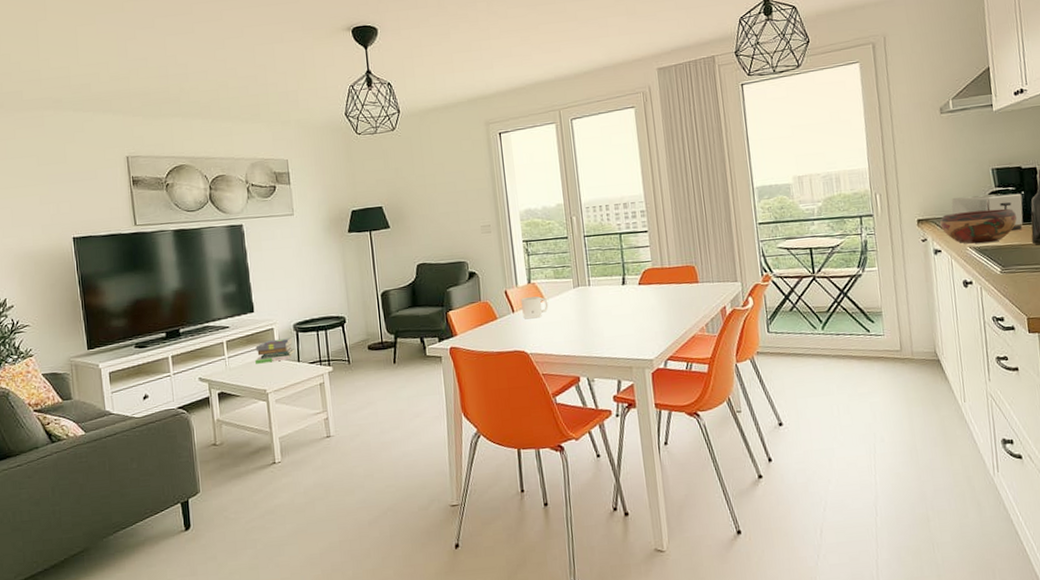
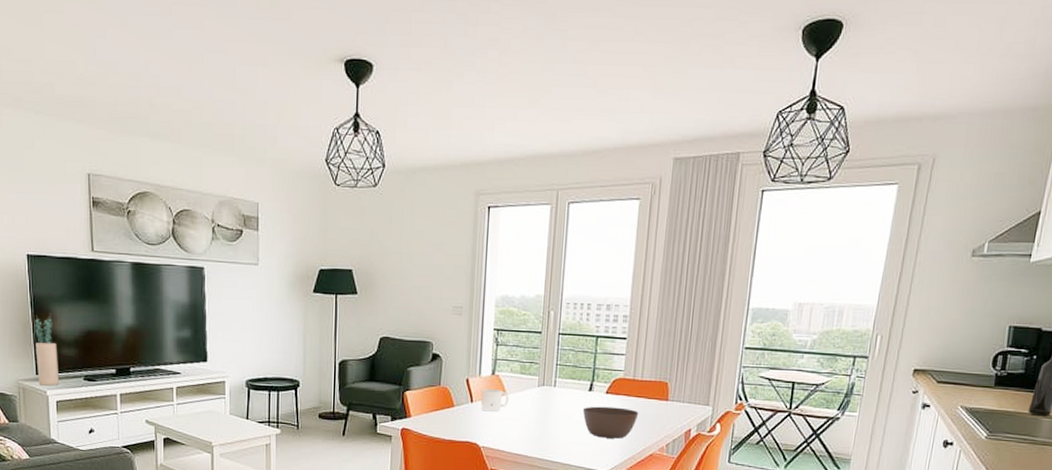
vase: none [84,288,112,360] -> present [35,313,60,386]
books: present [255,338,295,364] -> none [204,392,245,416]
bowl: none [619,296,674,328] -> present [582,406,639,439]
decorative bowl: present [940,208,1017,244] -> none [936,368,1021,405]
toaster: present [951,193,1023,230] -> none [952,351,1033,396]

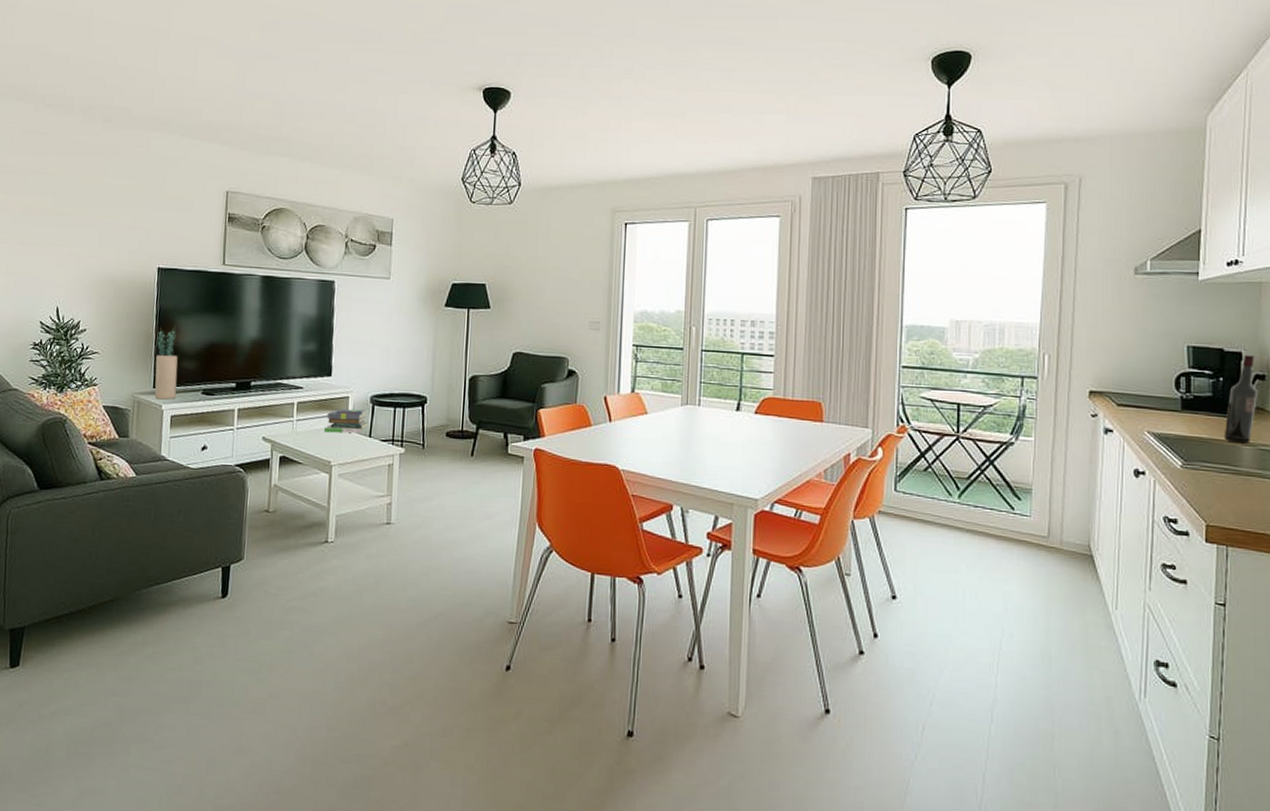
books: none [204,392,245,416] -> present [324,408,368,434]
mug: present [480,389,509,412] -> none [619,407,650,432]
bowl: present [582,406,639,439] -> none [730,427,792,463]

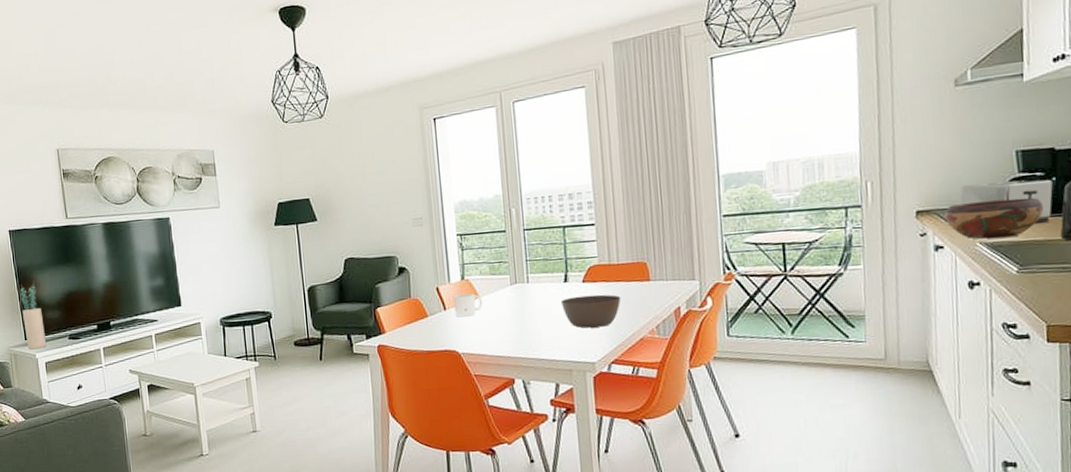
books: present [324,408,368,434] -> none [183,332,222,358]
mug: none [619,407,650,432] -> present [452,293,483,318]
bowl: none [730,427,792,463] -> present [560,294,621,328]
decorative bowl: none [1116,390,1211,431] -> present [944,197,1044,239]
toaster: none [1131,372,1220,421] -> present [960,179,1053,223]

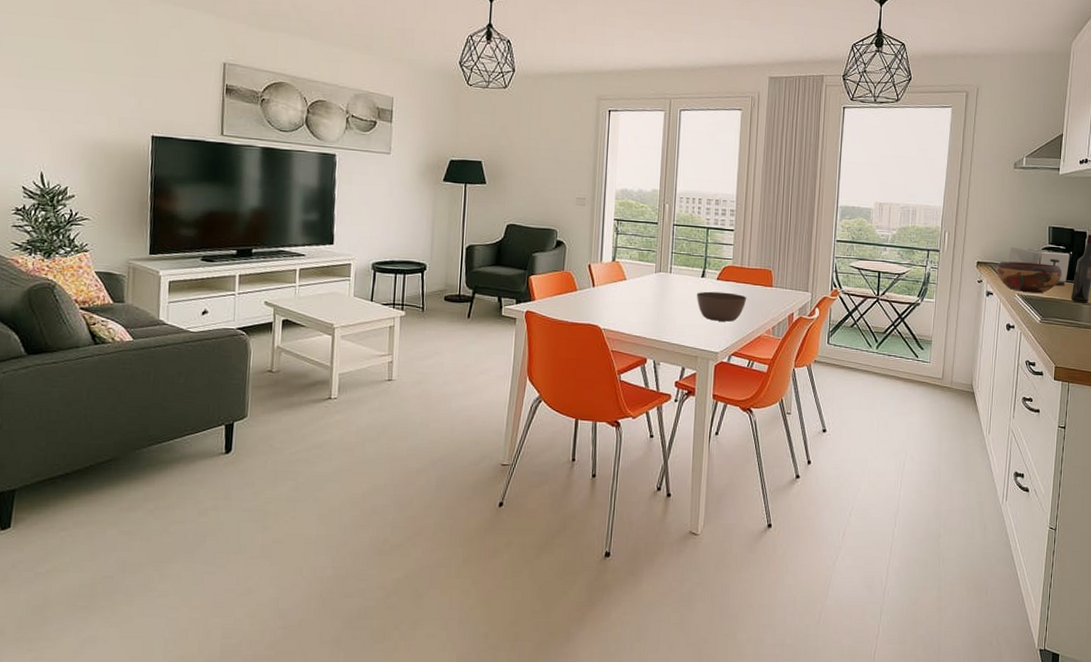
vase: present [20,281,47,350] -> none [151,193,176,266]
mug: present [452,293,483,318] -> none [602,274,629,296]

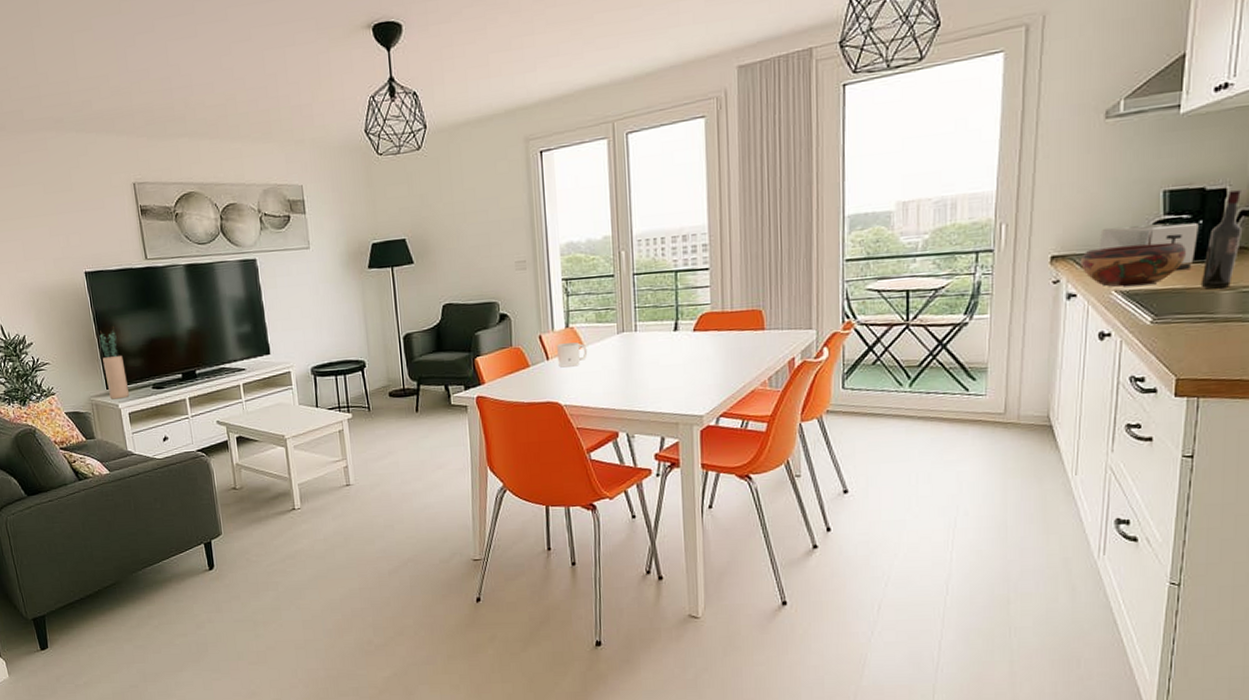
vase: none [151,193,176,266] -> present [99,326,130,400]
mug: none [602,274,629,296] -> present [556,342,588,368]
bowl: present [696,291,747,322] -> none [669,344,733,380]

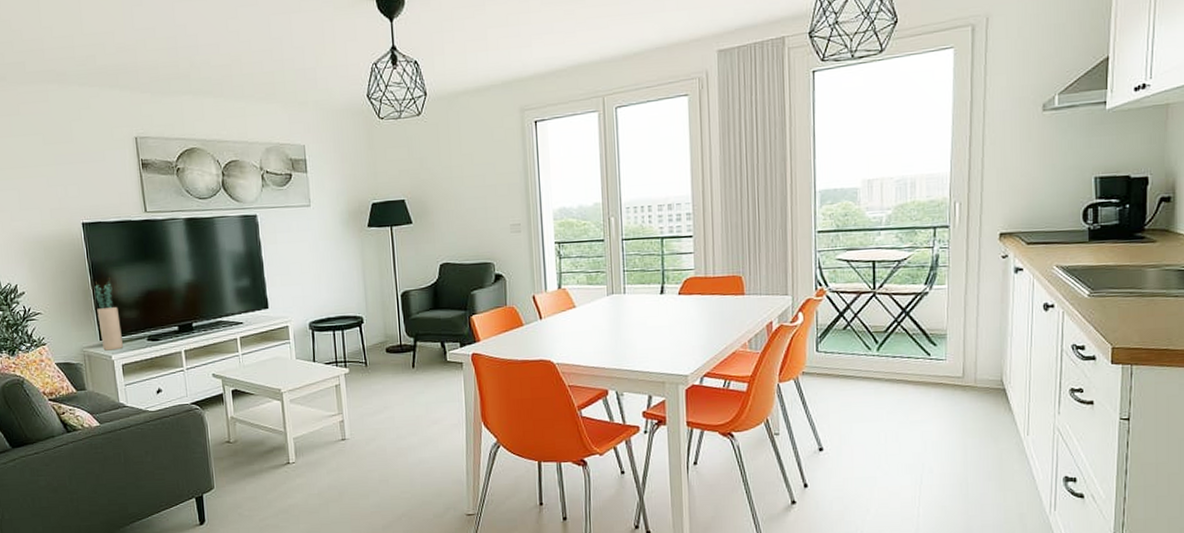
mug: present [556,342,588,368] -> none [549,303,579,327]
decorative bowl: present [1081,242,1187,287] -> none [1026,223,1117,262]
toaster: present [1098,222,1199,270] -> none [1040,206,1126,249]
wine bottle: present [1200,190,1243,289] -> none [1129,179,1164,267]

